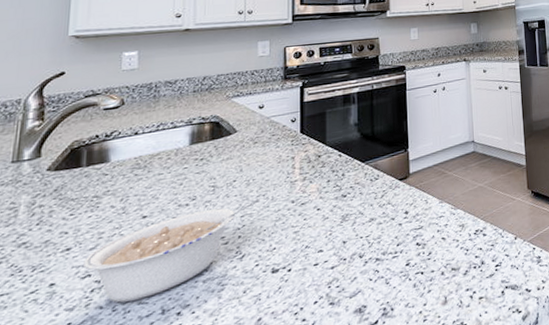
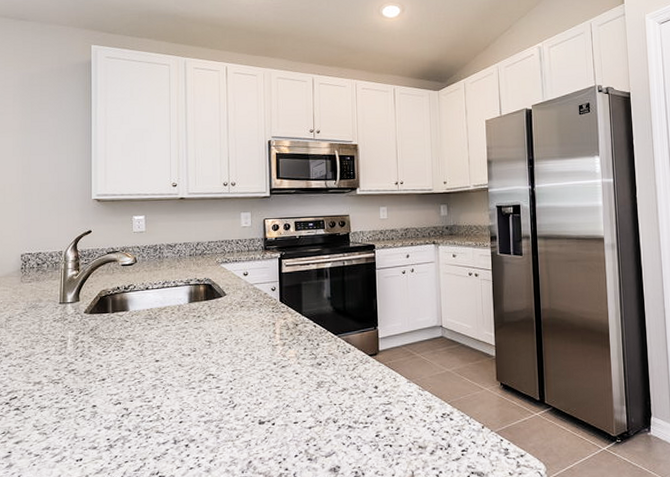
legume: present [83,198,261,303] -> none [115,357,248,429]

